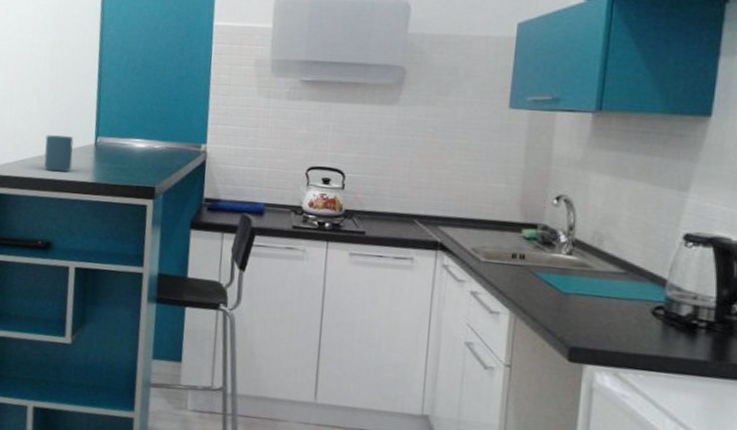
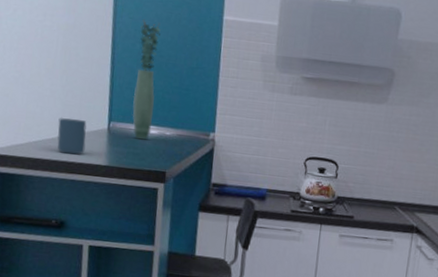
vase: none [120,30,149,155] -> present [132,19,161,140]

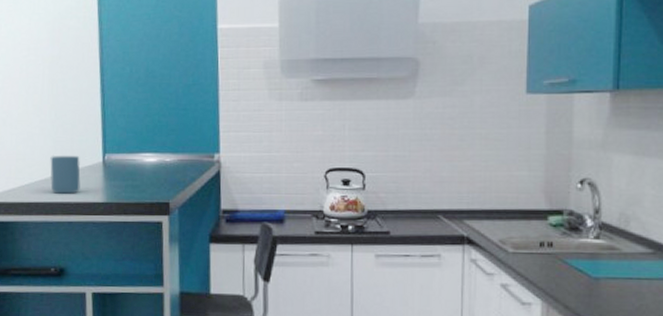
vase: present [132,19,161,140] -> none [127,40,151,170]

